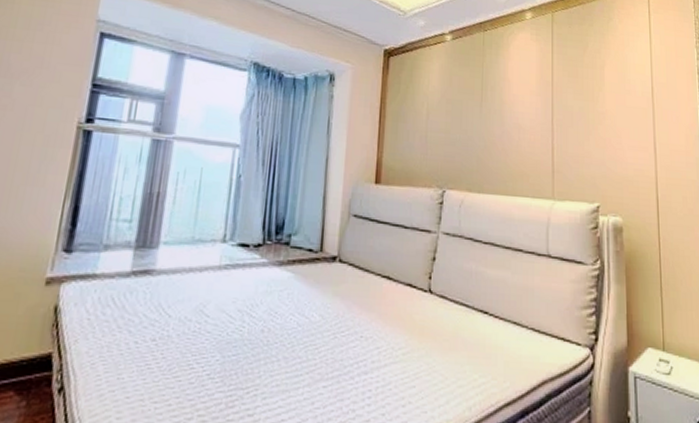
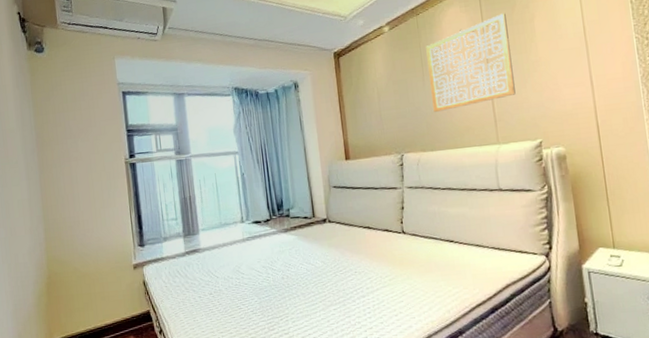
wall art: none [487,52,578,148] -> present [426,13,516,112]

